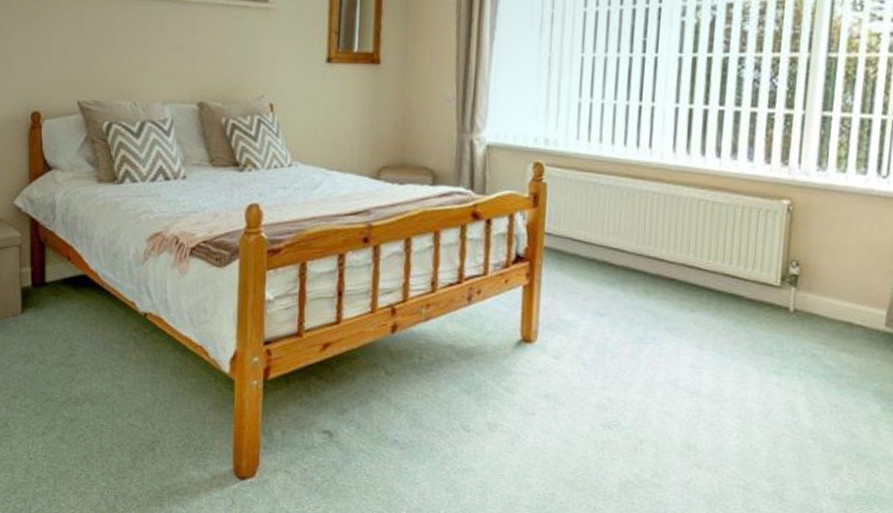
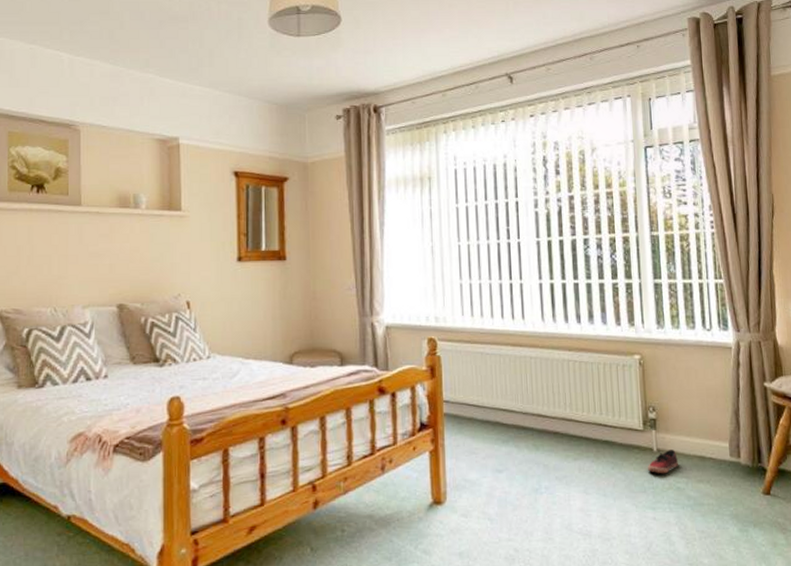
shoe: none [779,311,819,338] -> present [648,450,678,474]

